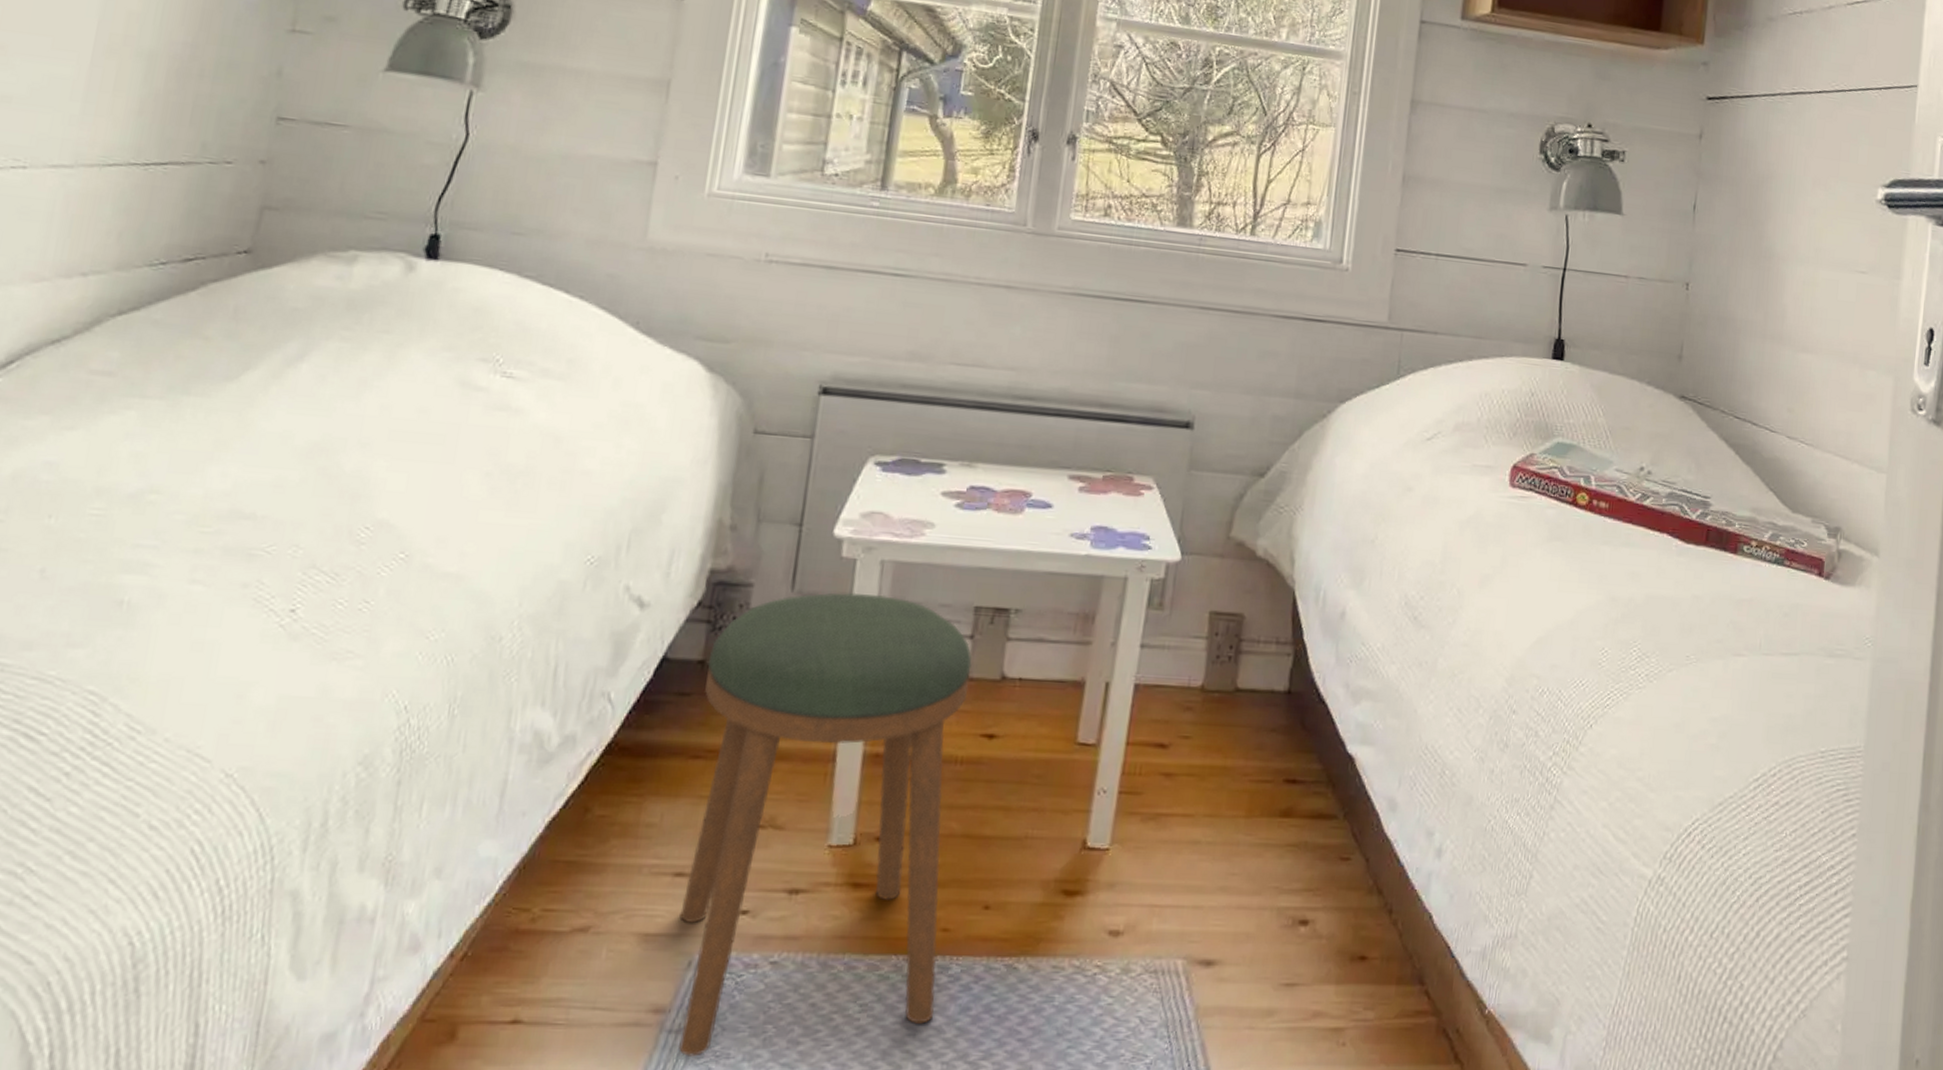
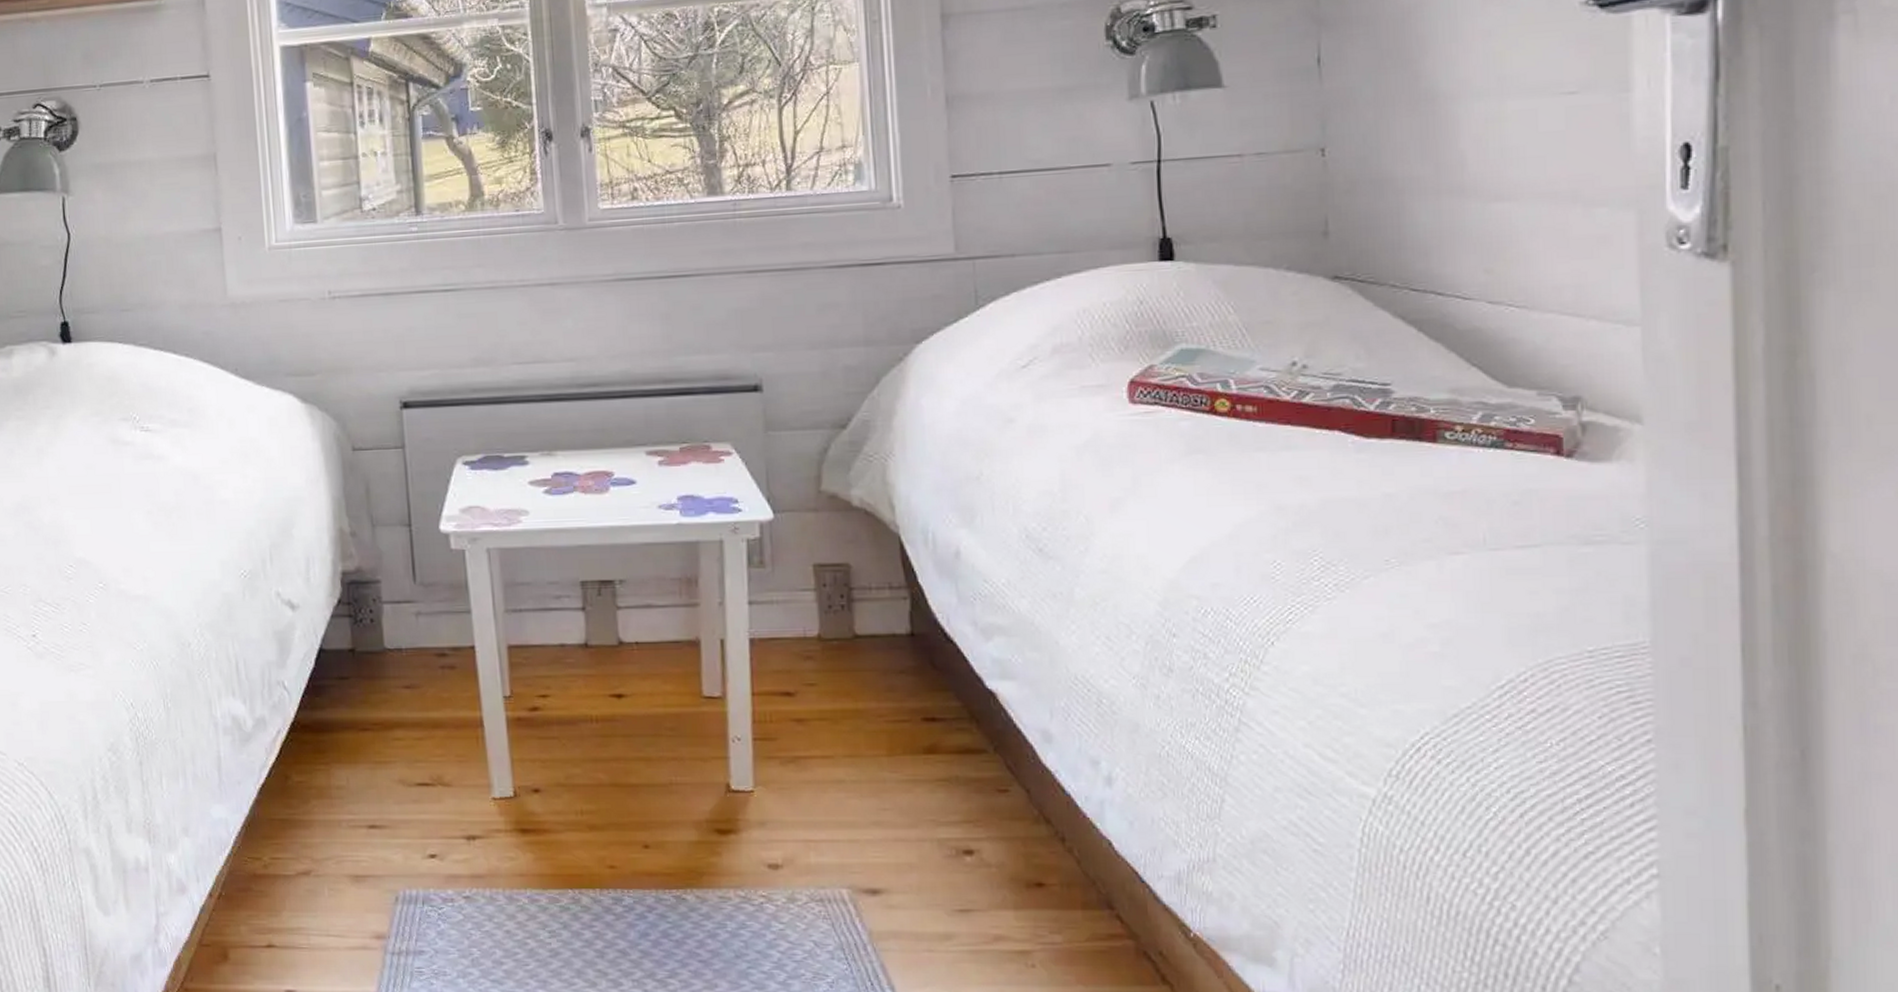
stool: present [678,592,972,1057] -> none [357,578,616,974]

